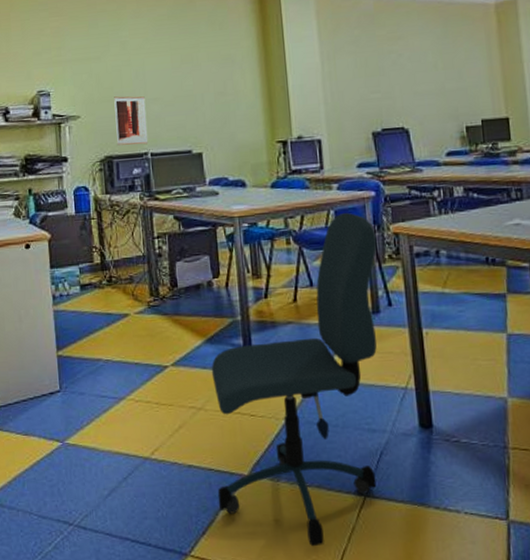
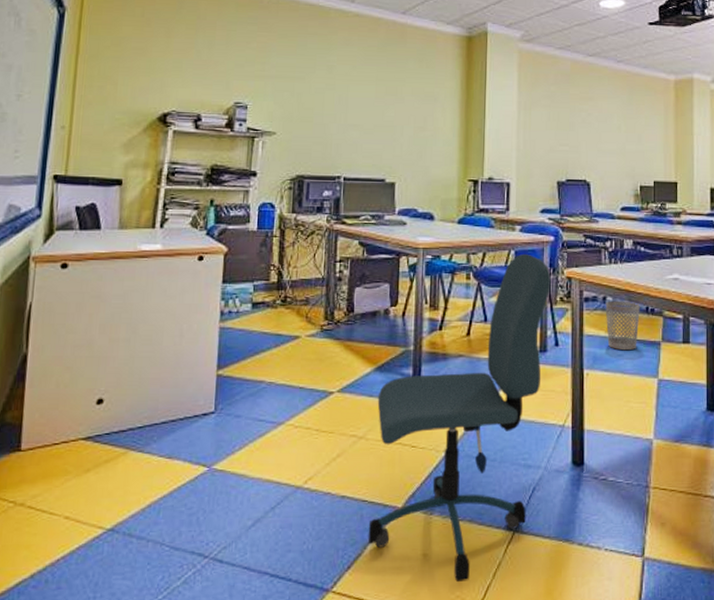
wall art: present [114,96,149,146] -> none [310,118,345,168]
wastebasket: none [439,252,480,306] -> present [605,301,640,351]

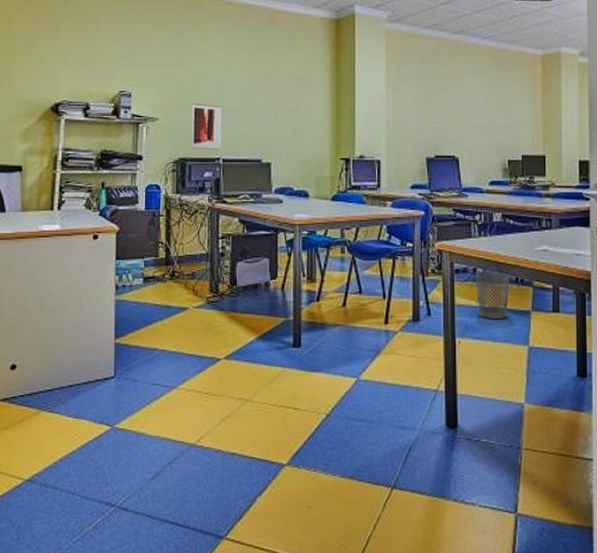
wall art: none [310,118,345,168] -> present [191,103,222,150]
office chair: present [368,253,551,583] -> none [257,228,422,533]

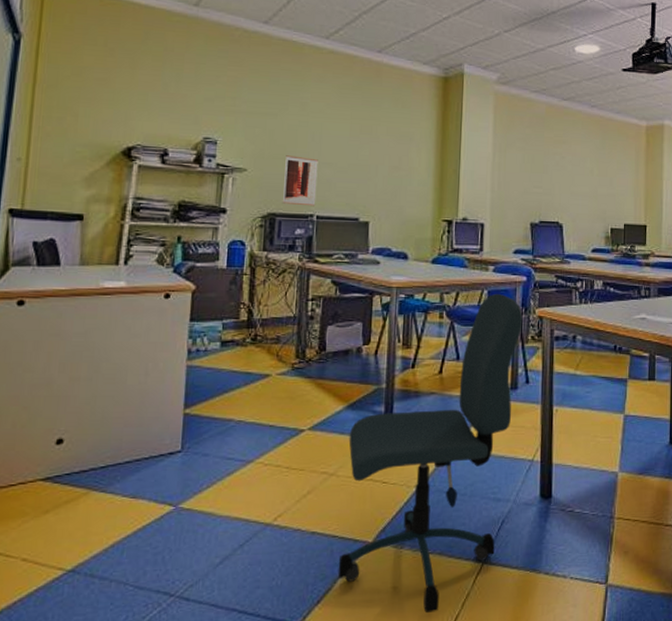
office chair: none [257,228,422,533] -> present [338,293,523,614]
wastebasket: present [475,272,510,320] -> none [575,339,608,388]

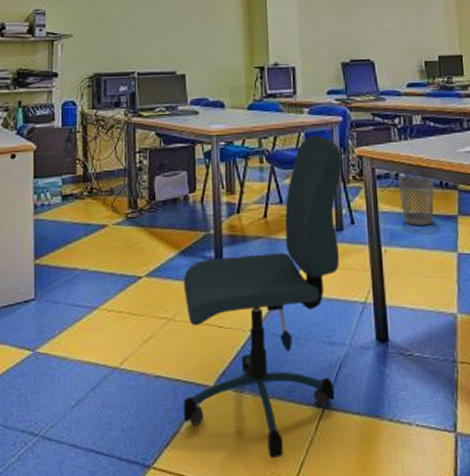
wall art: present [282,155,318,207] -> none [105,18,136,64]
wastebasket: none [575,339,608,388] -> present [398,176,434,226]

